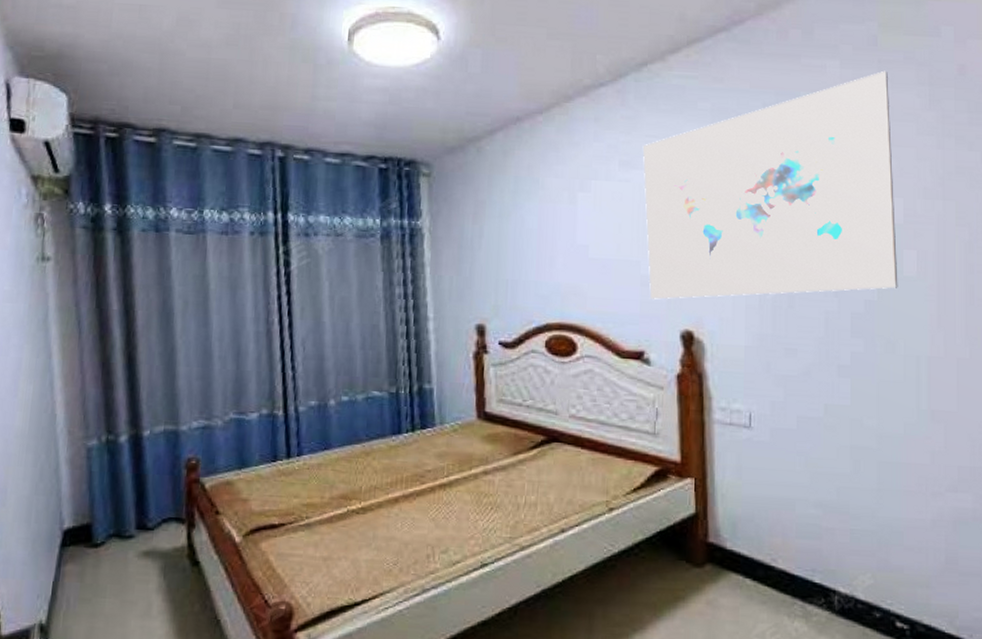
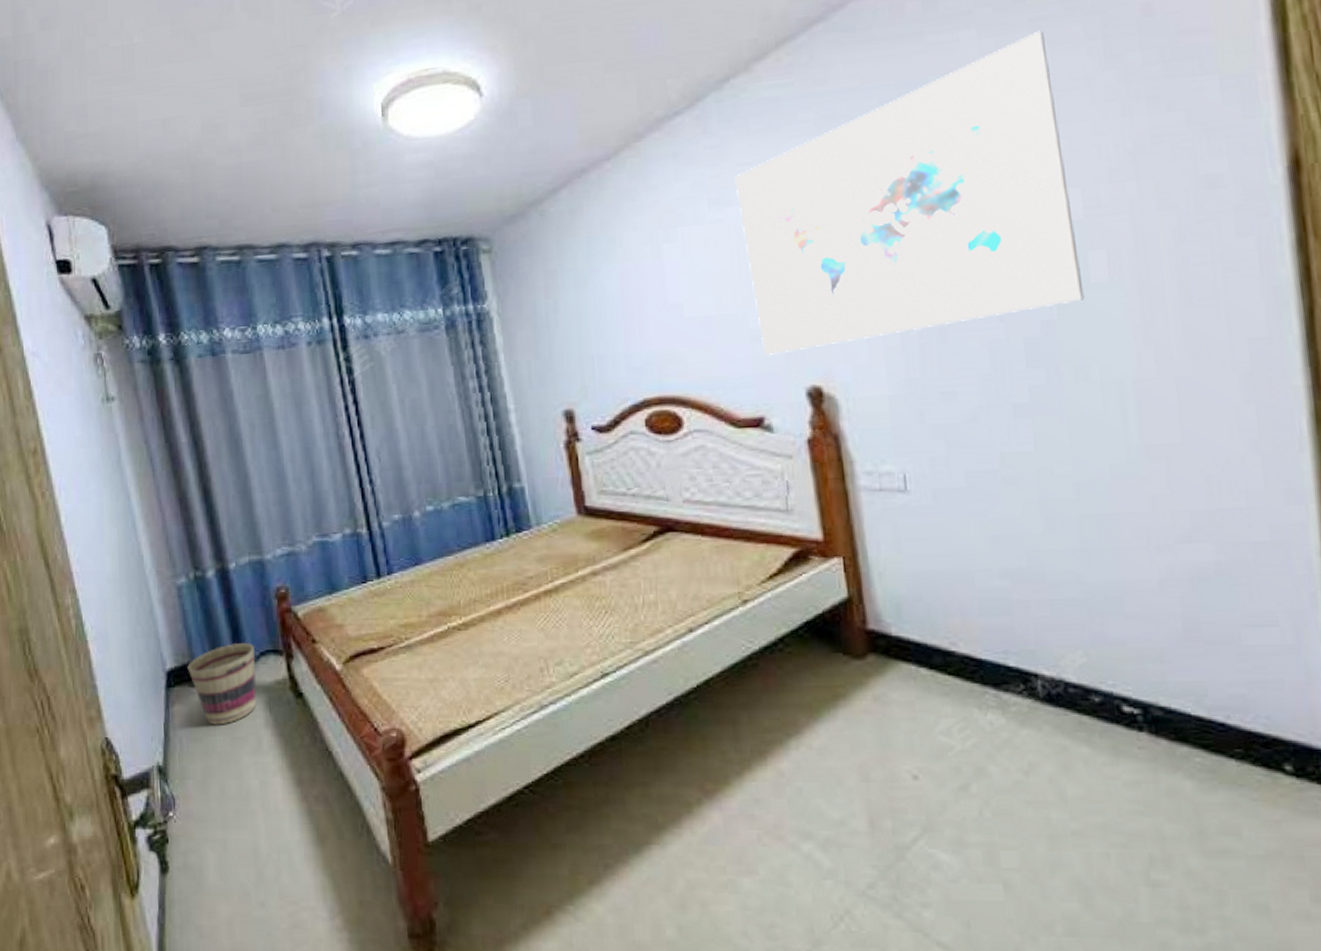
basket: none [85,508,157,588] -> present [187,643,257,725]

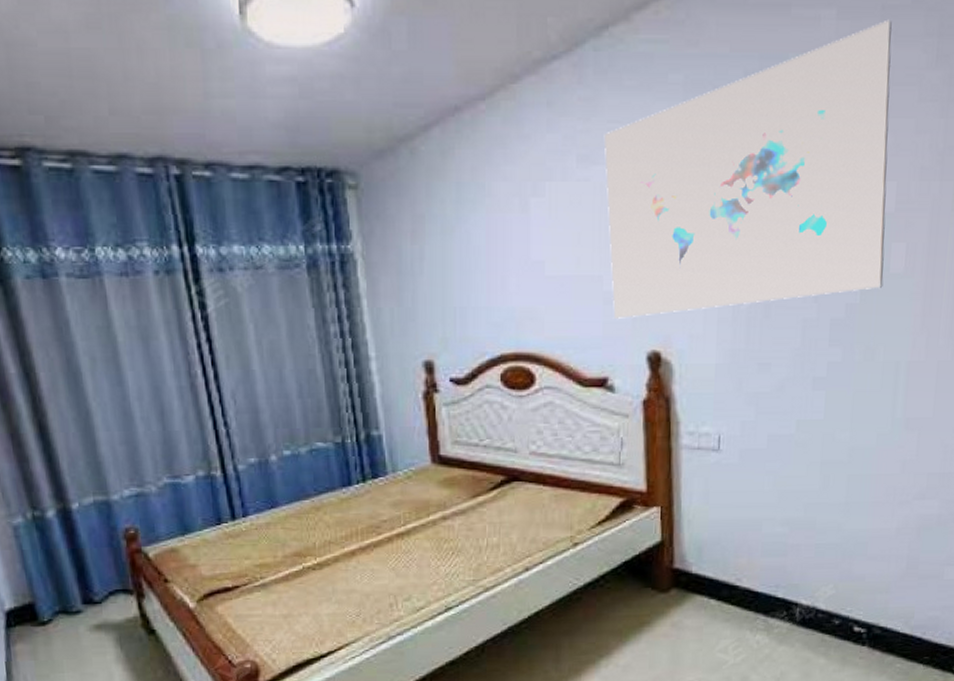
basket: present [187,643,257,725] -> none [28,583,107,663]

